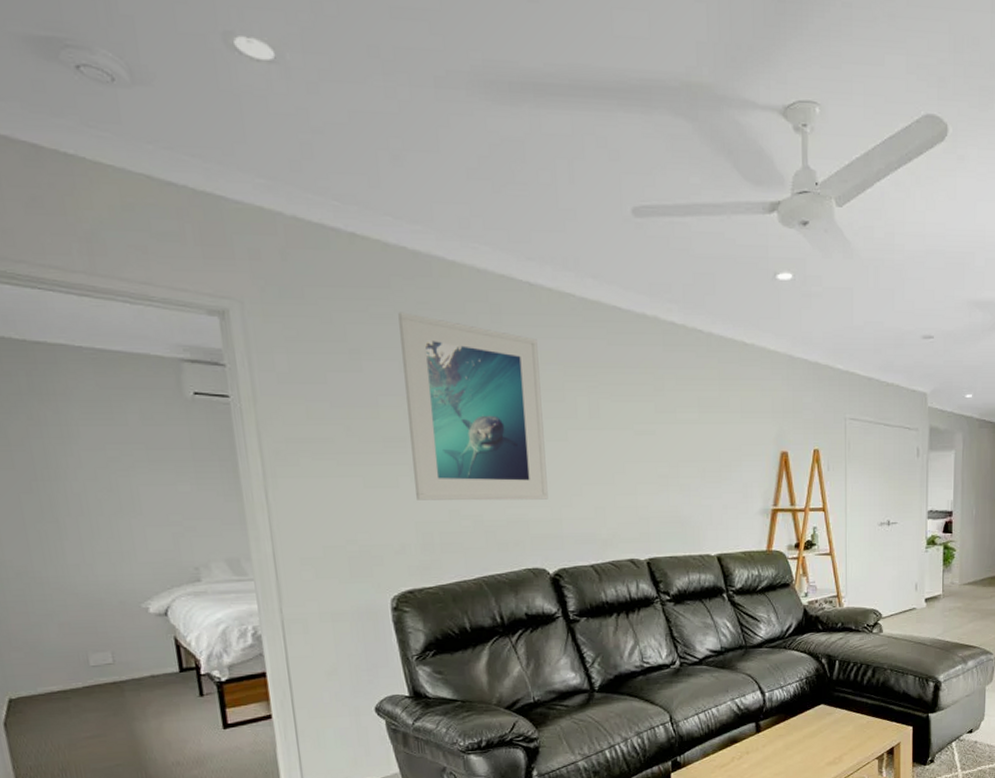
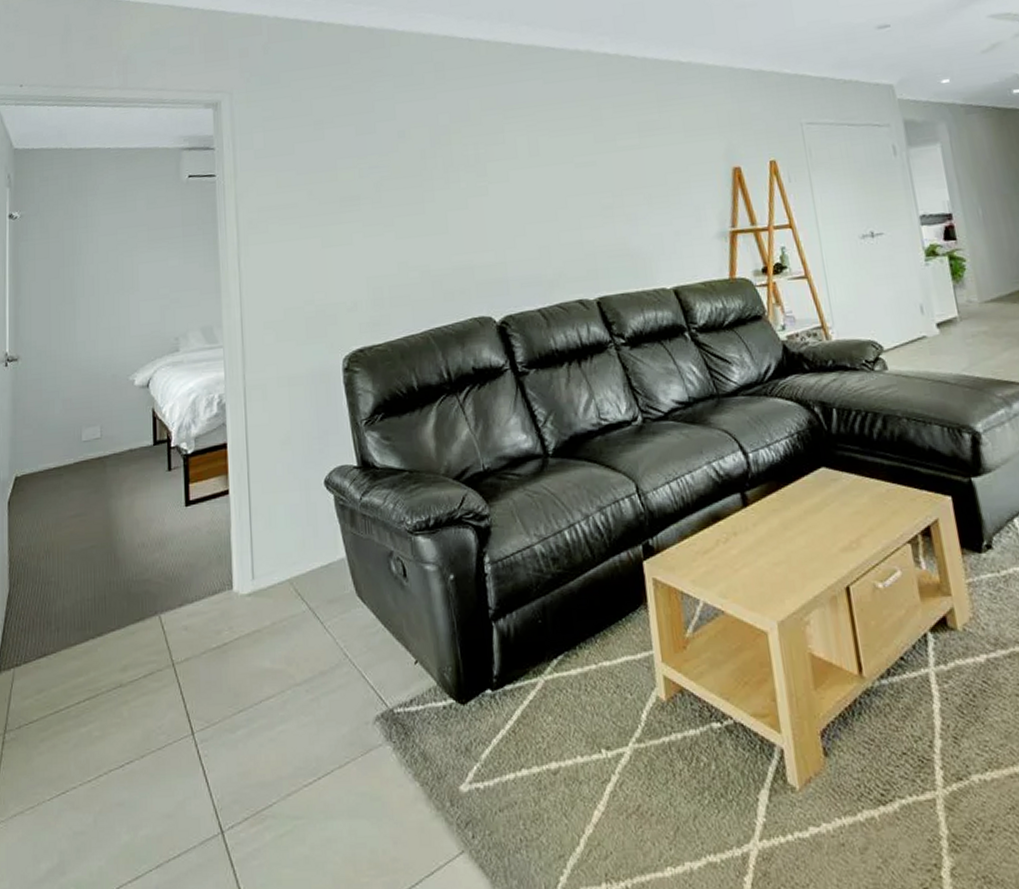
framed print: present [398,312,548,501] -> none [356,81,492,256]

